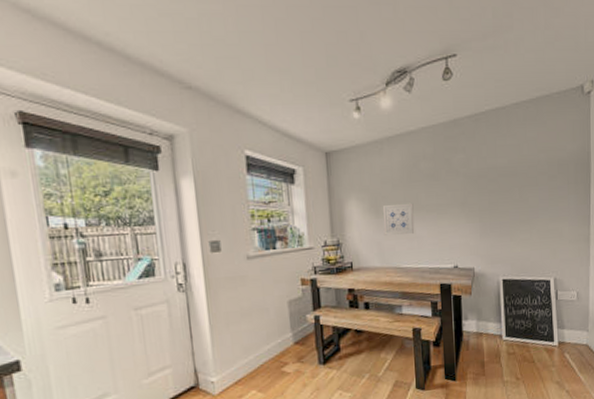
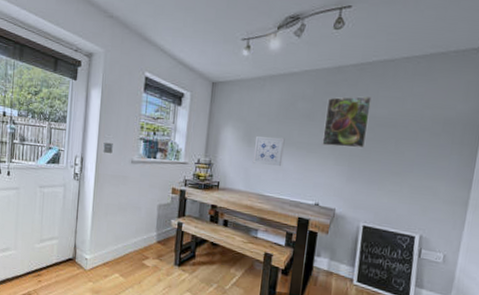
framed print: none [449,146,492,204] -> present [322,96,372,149]

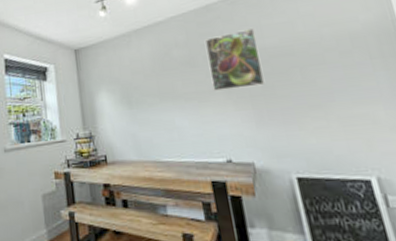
wall art: present [252,136,285,167] -> none [135,92,173,127]

